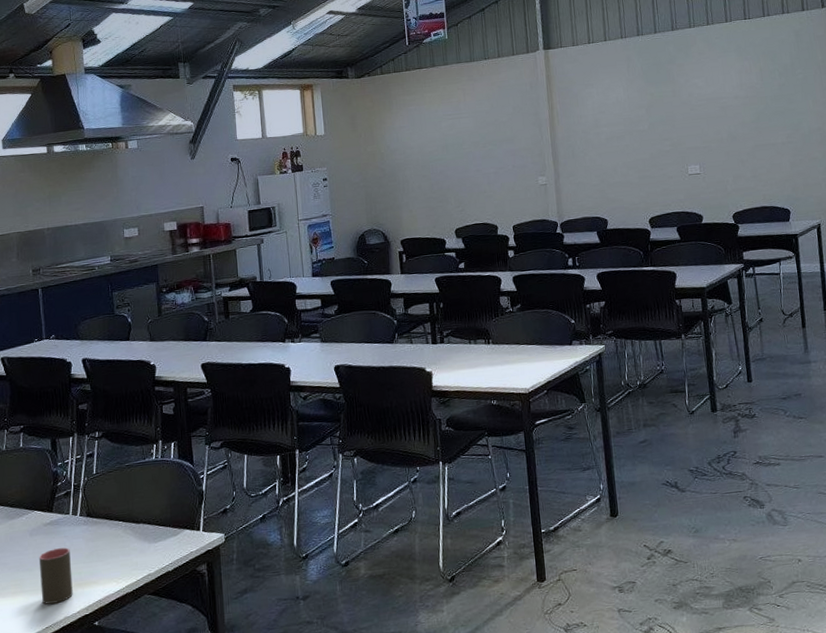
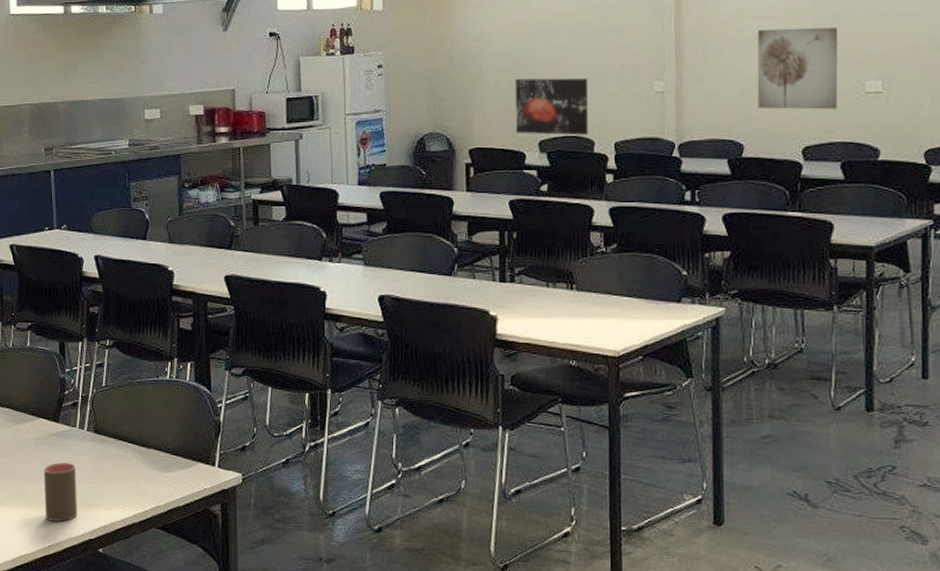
wall art: none [434,178,493,225] -> present [515,78,589,136]
wall art: none [610,129,671,192] -> present [757,28,839,110]

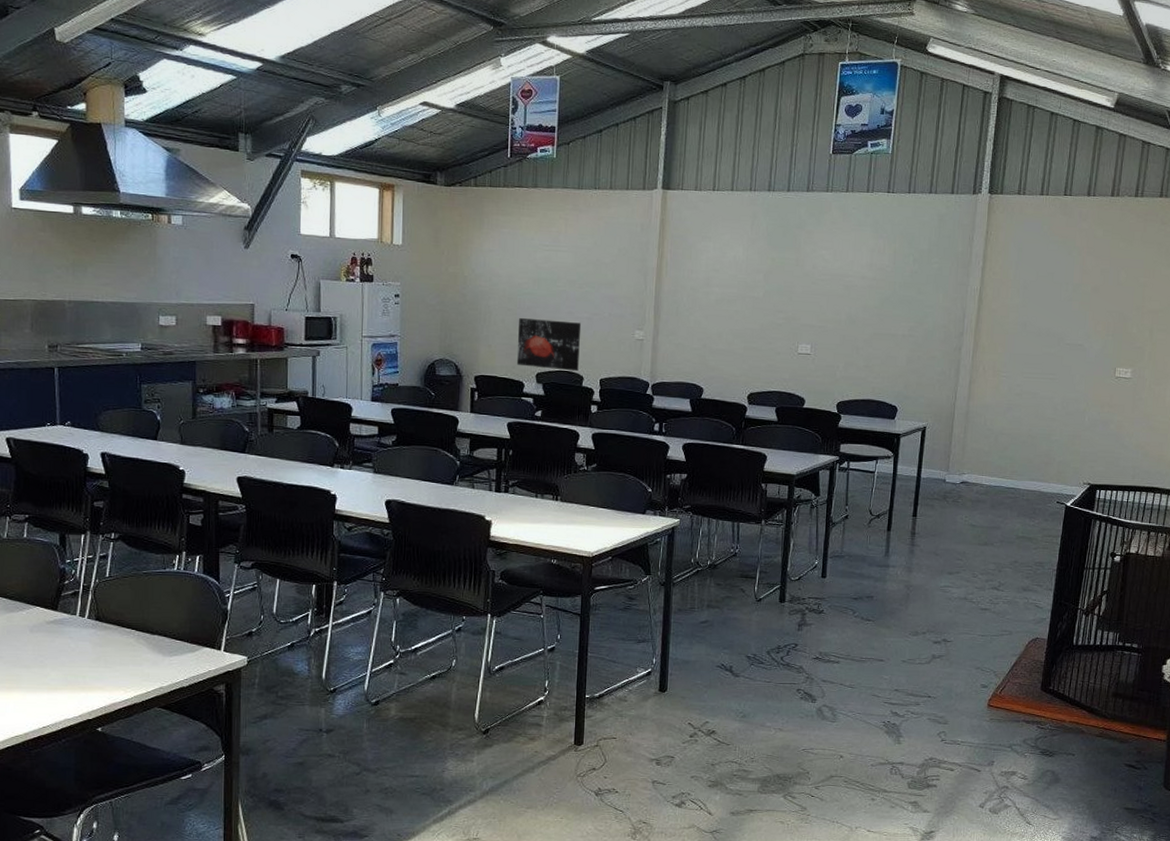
cup: present [43,462,77,522] -> none [38,648,76,704]
wall art: present [757,28,839,110] -> none [716,295,782,365]

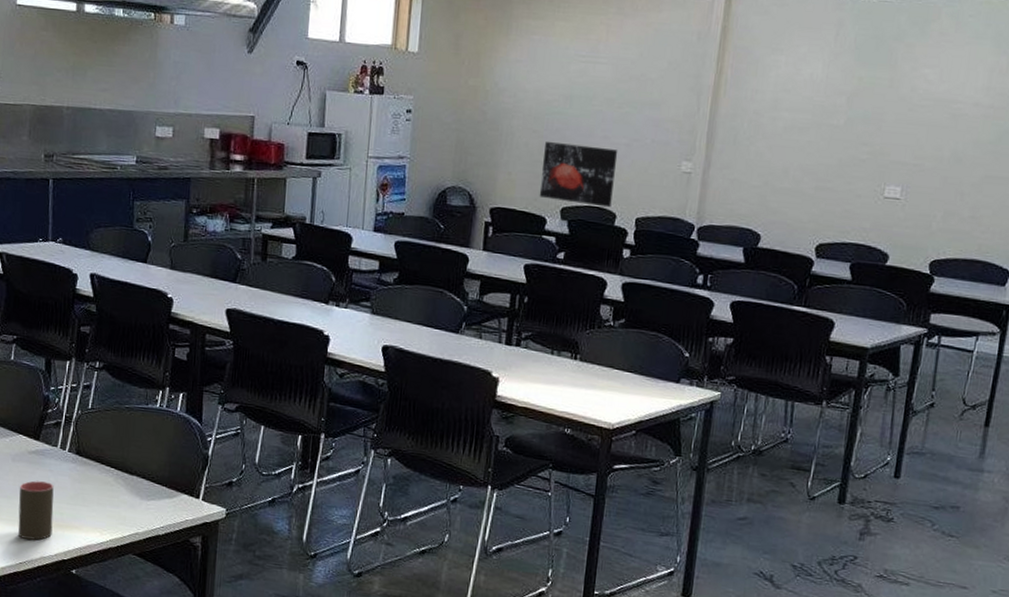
cup: none [38,648,76,704] -> present [18,480,54,540]

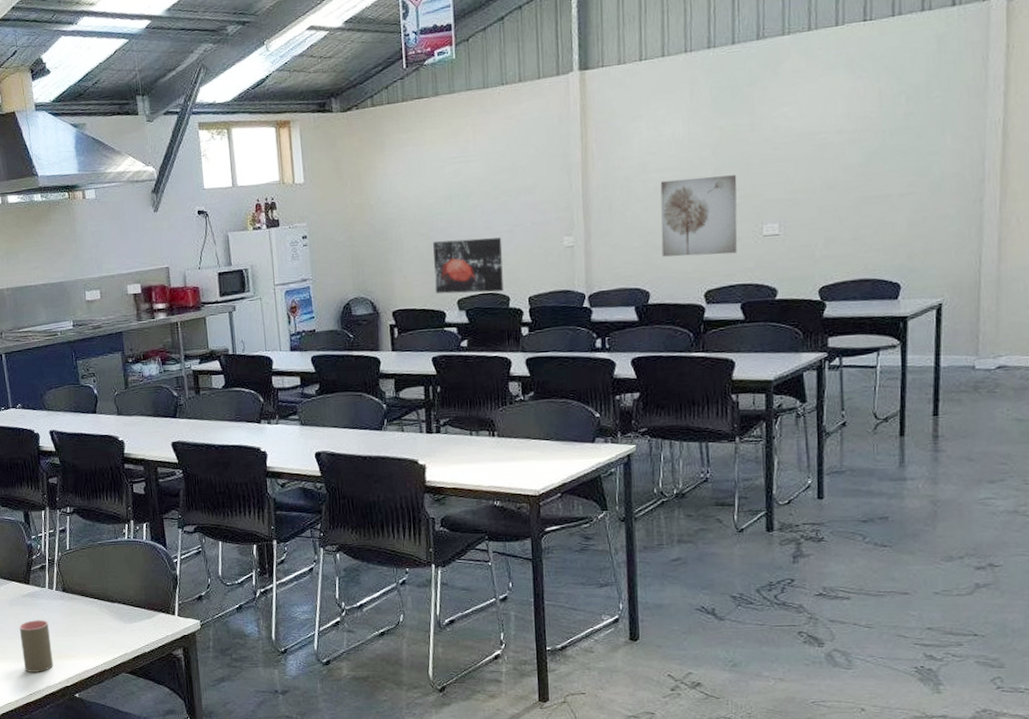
wall art: none [779,121,868,211] -> present [660,175,738,257]

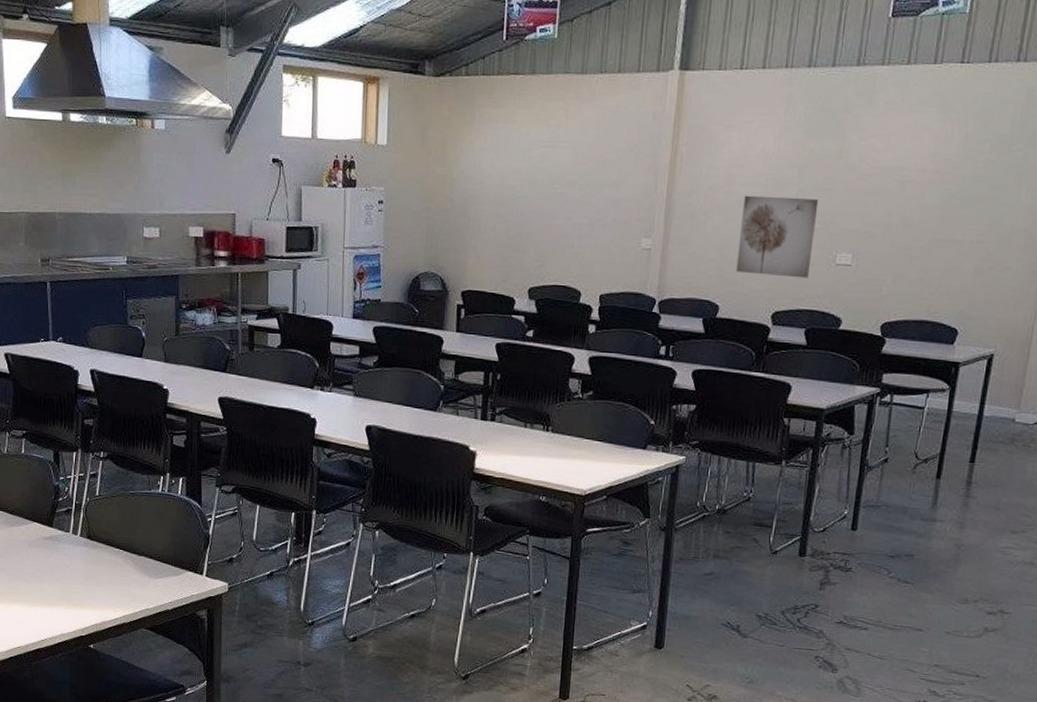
cup: present [19,620,53,672] -> none [37,564,70,619]
wall art: present [433,237,504,294] -> none [507,224,581,286]

